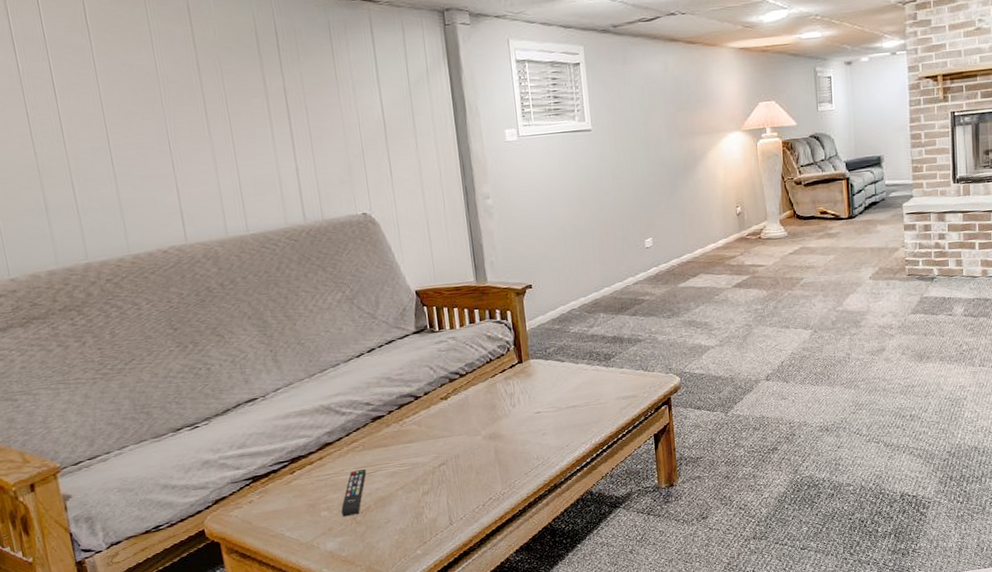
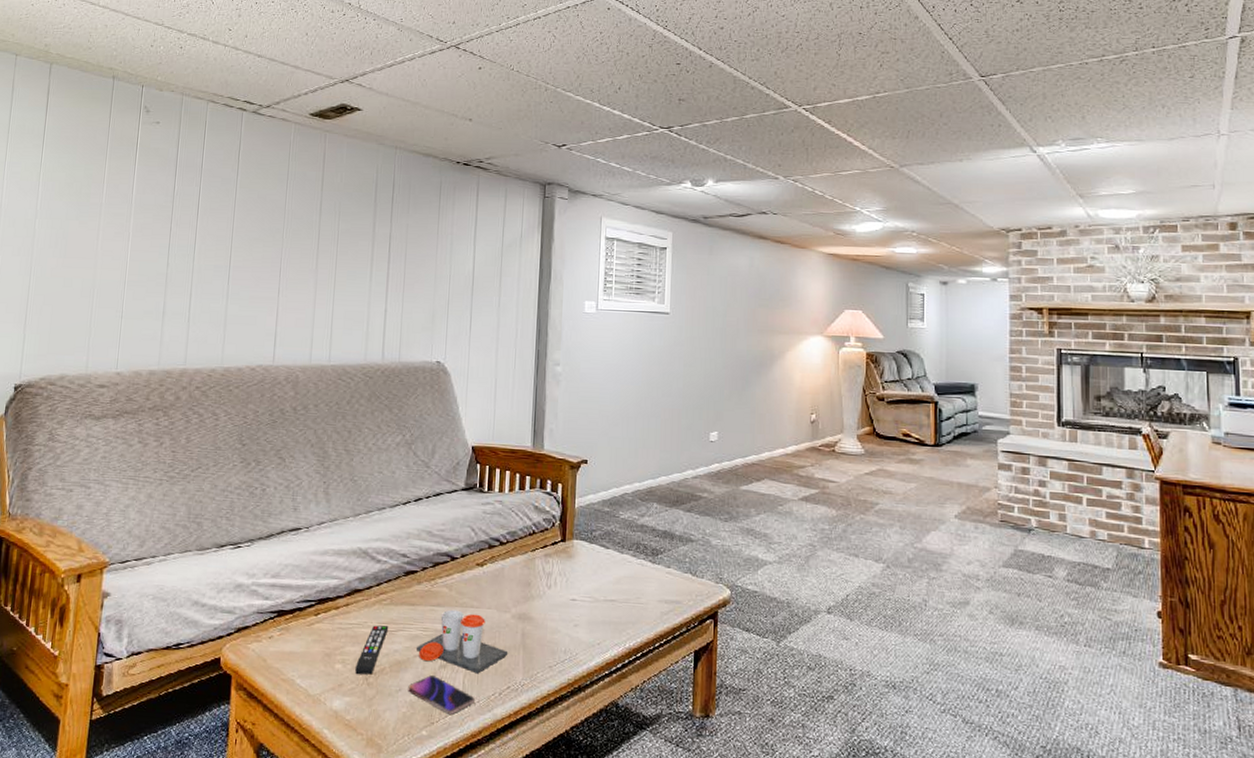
smartphone: none [396,503,461,532] -> present [408,675,475,715]
cup: none [397,442,485,493] -> present [417,609,508,674]

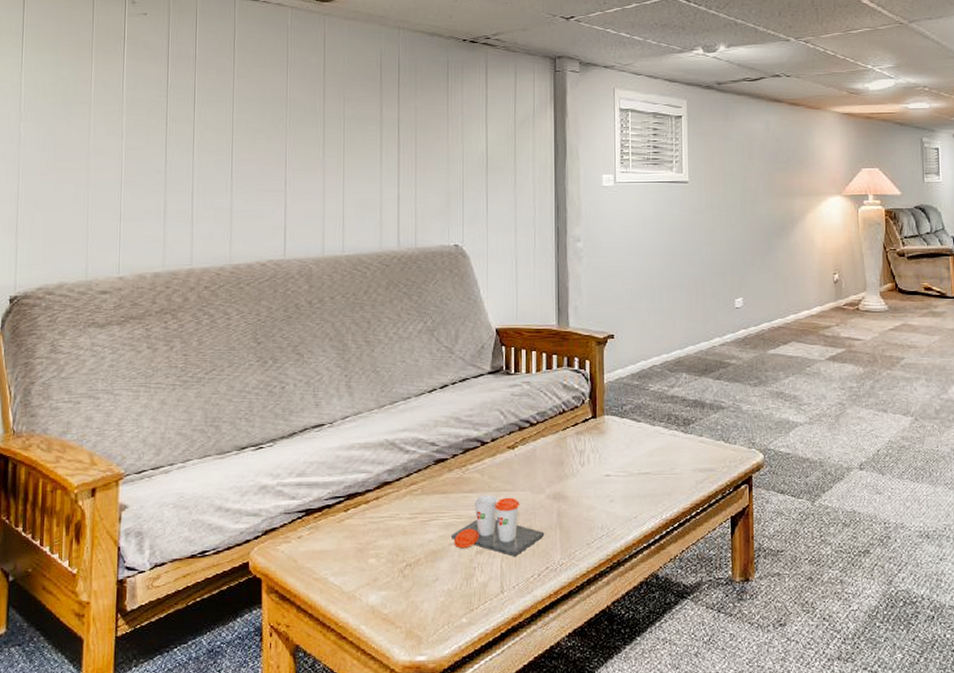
remote control: present [355,625,389,675] -> none [390,516,422,568]
smartphone: present [408,675,475,715] -> none [445,563,514,600]

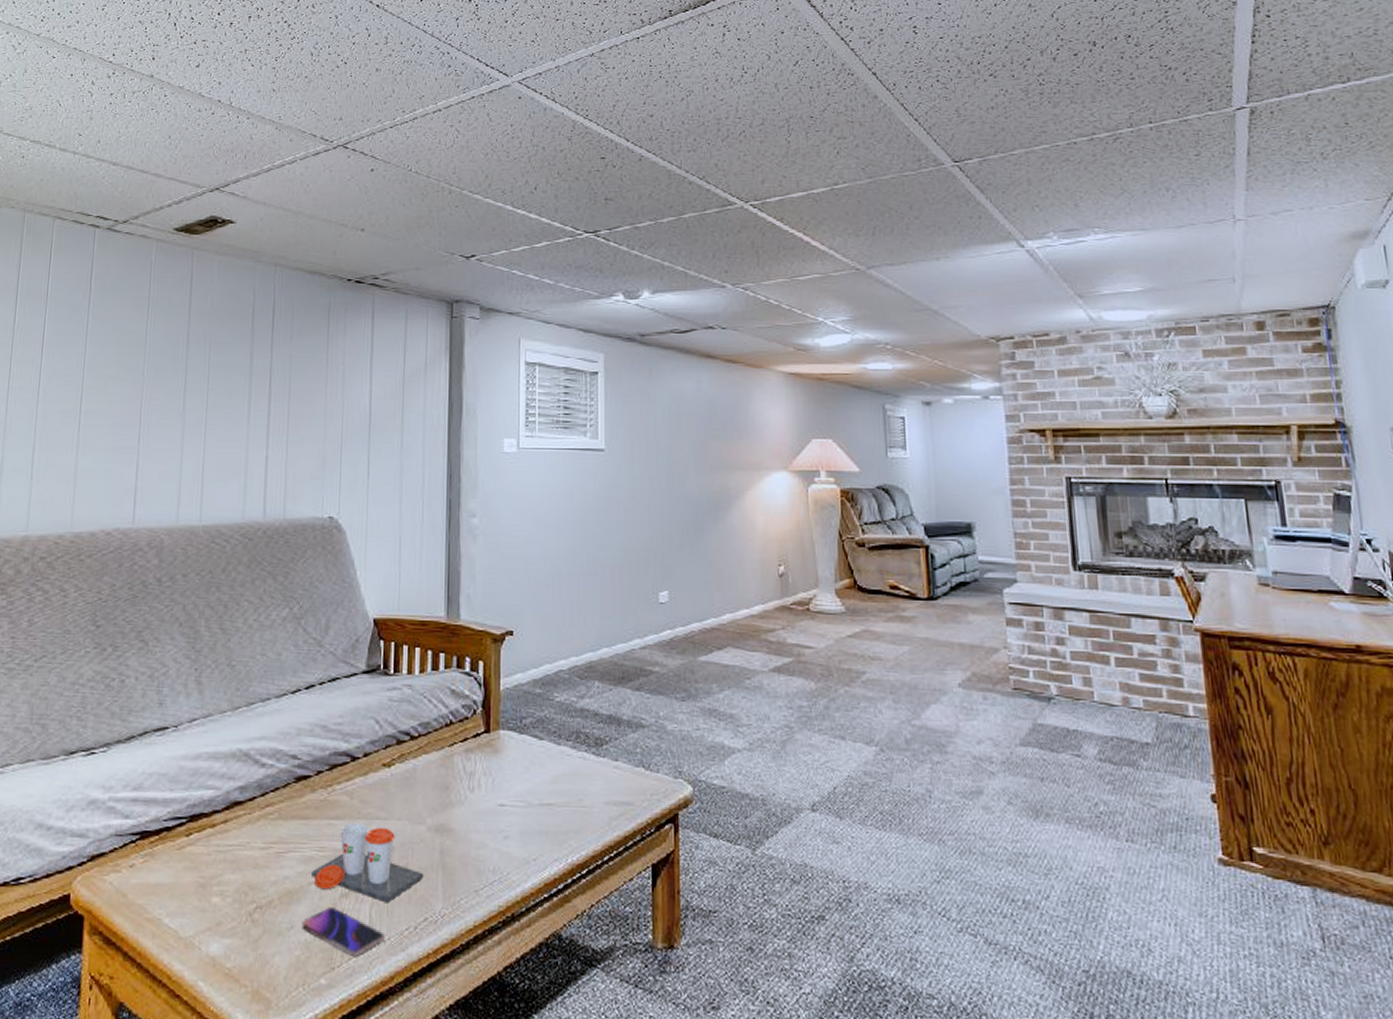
smartphone: none [445,563,514,600] -> present [302,907,384,957]

